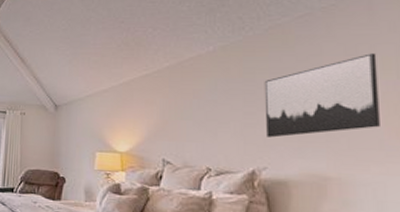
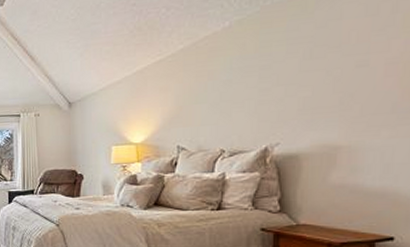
wall art: present [264,53,380,138] -> none [280,11,399,113]

